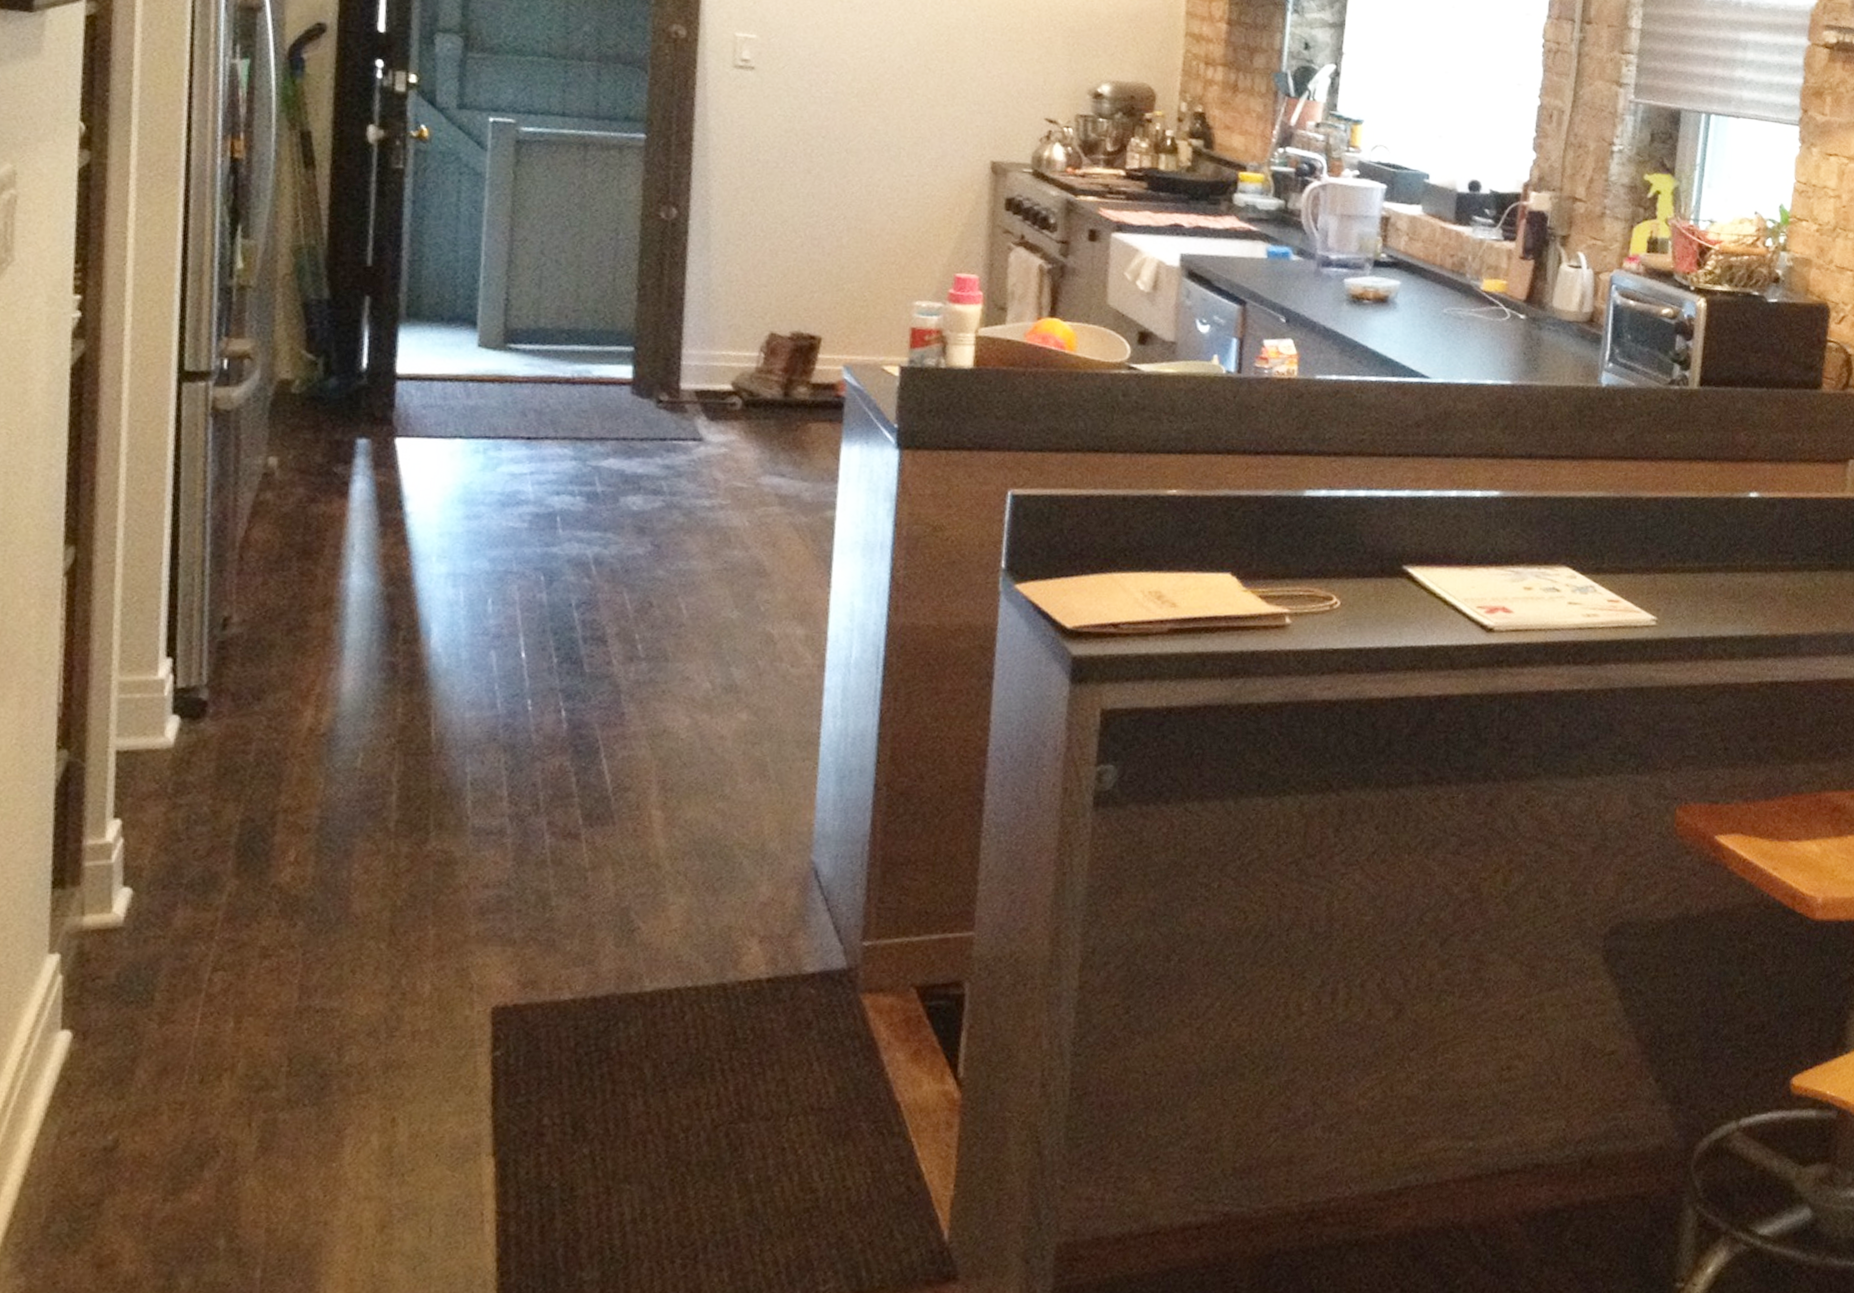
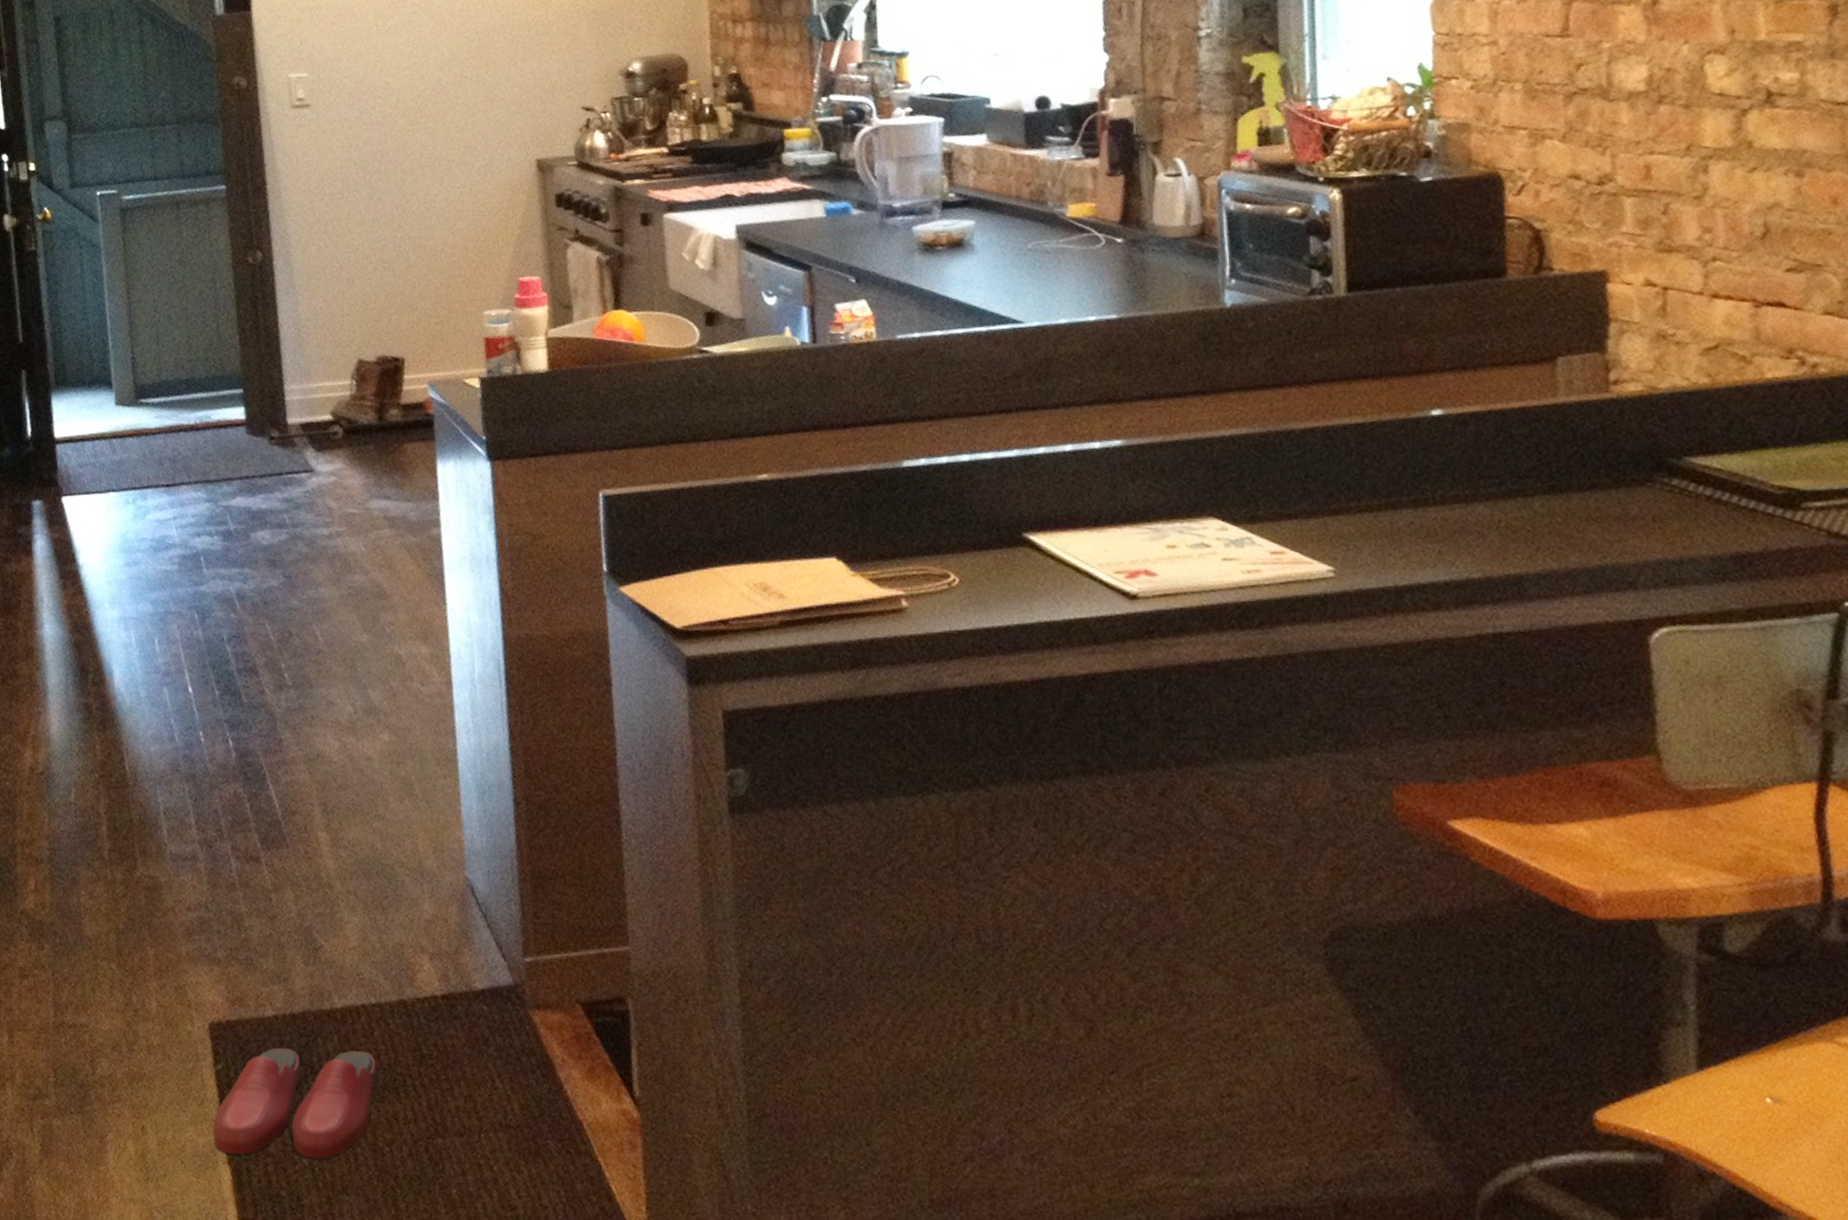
slippers: none [479,1032,683,1148] -> present [213,1047,377,1159]

